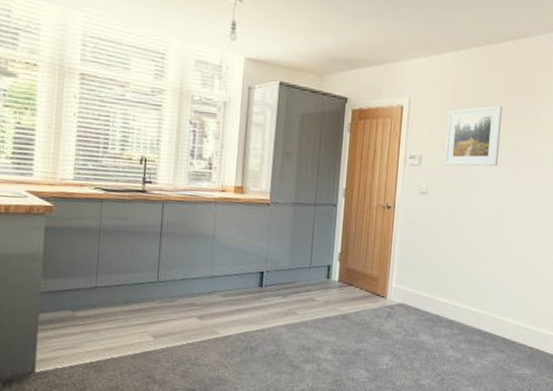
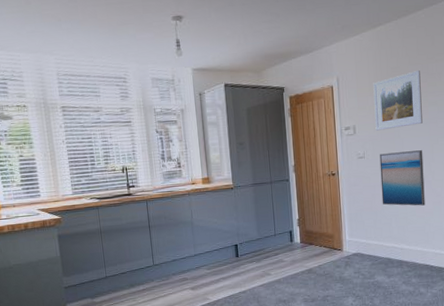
wall art: none [439,192,493,260] -> present [379,150,425,206]

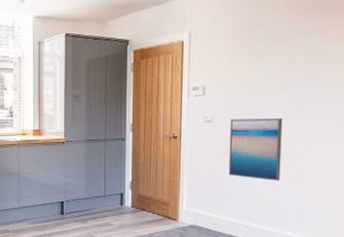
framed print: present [373,70,423,131] -> none [228,29,288,93]

